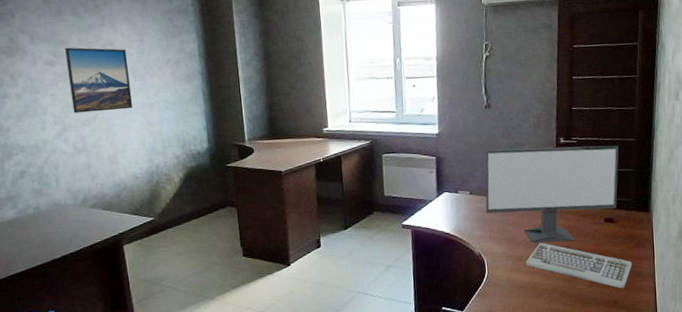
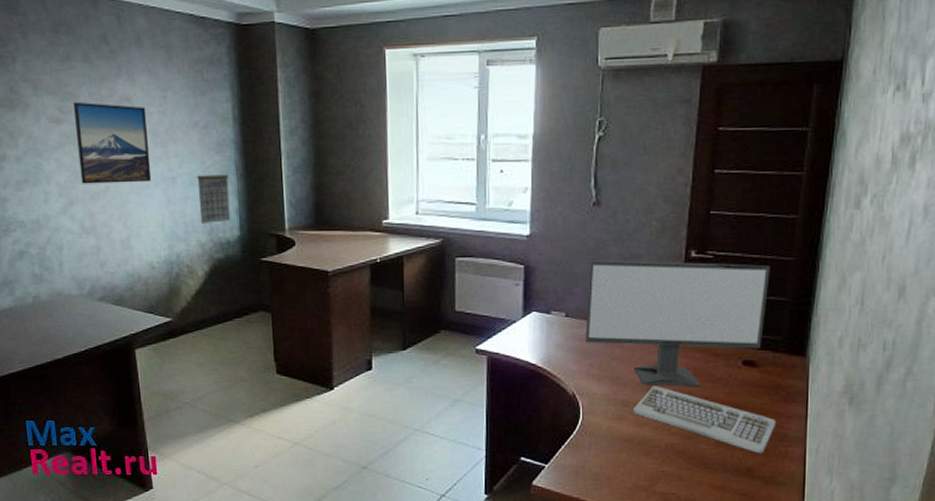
calendar: none [171,92,200,139] -> present [197,164,231,223]

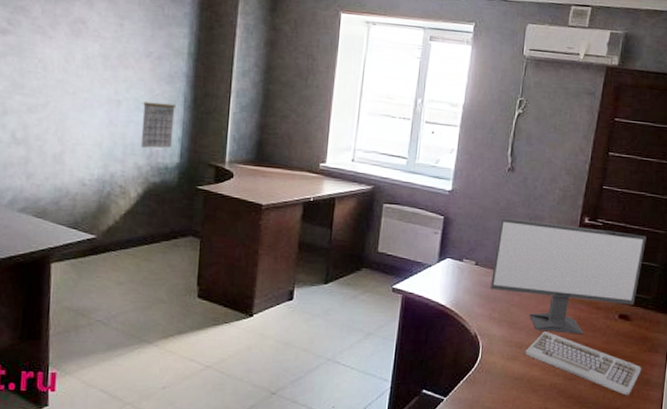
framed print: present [73,101,152,184] -> none [19,16,101,102]

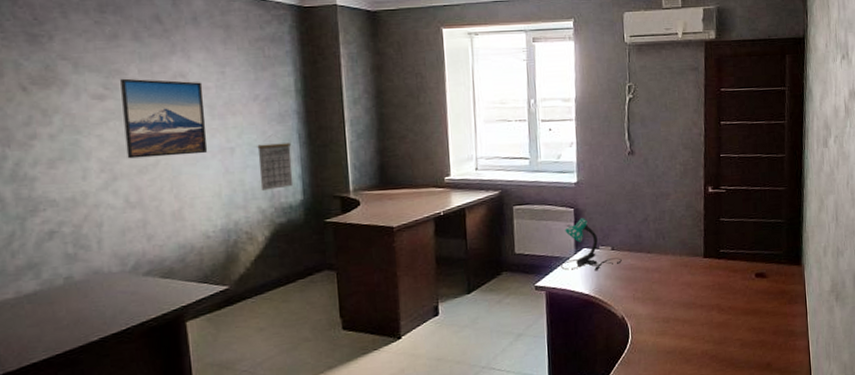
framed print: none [19,16,101,102] -> present [120,78,208,159]
desk lamp: none [421,227,484,284] -> present [561,218,622,271]
computer monitor: present [491,218,647,335] -> none [628,195,769,302]
keyboard: present [524,331,642,396] -> none [672,302,785,350]

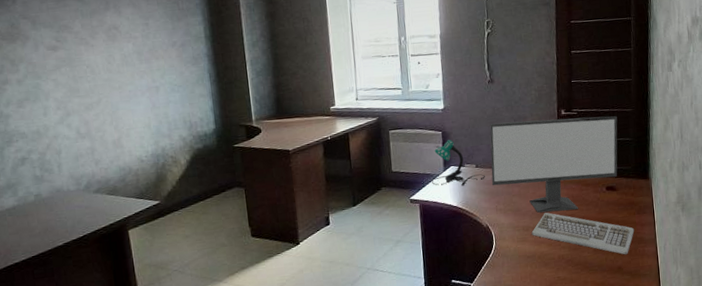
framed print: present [120,78,208,159] -> none [68,32,139,98]
calendar: present [257,134,294,190] -> none [177,74,207,122]
computer monitor: none [628,195,769,302] -> present [490,116,618,213]
keyboard: none [672,302,785,350] -> present [531,212,635,255]

